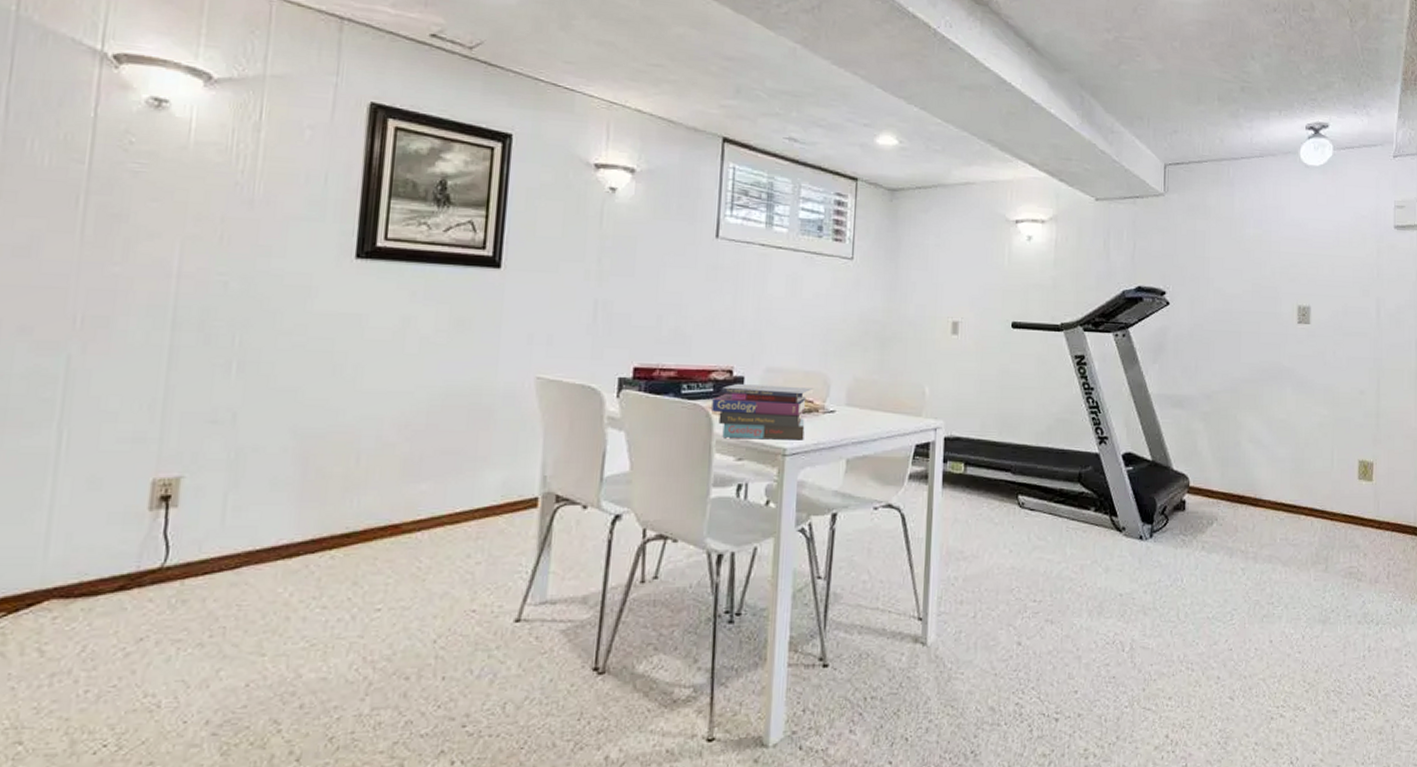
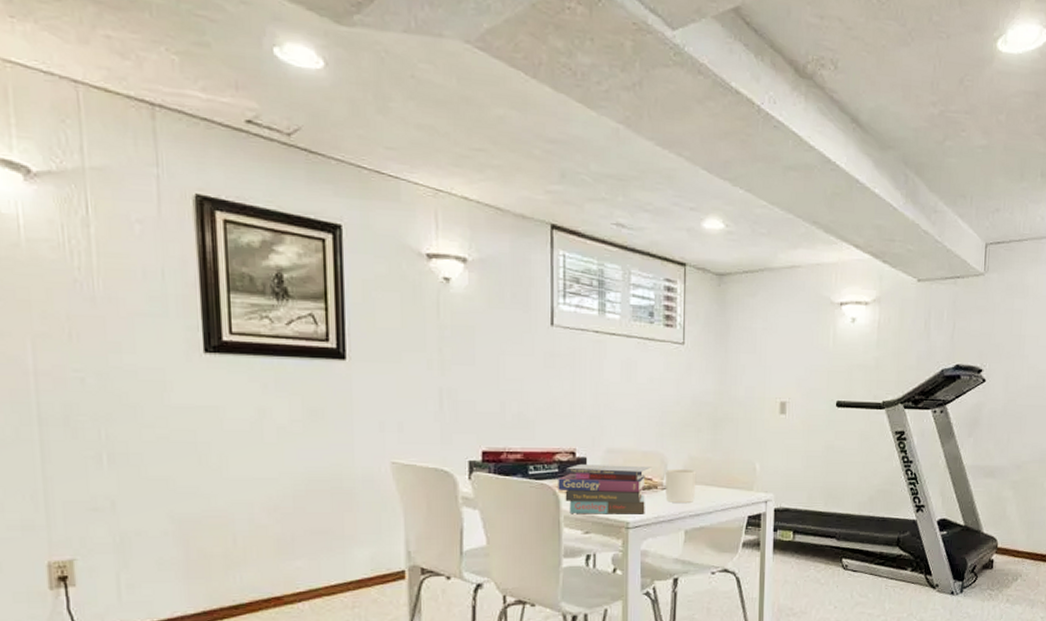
mug: none [827,390,861,430] -> present [665,468,697,504]

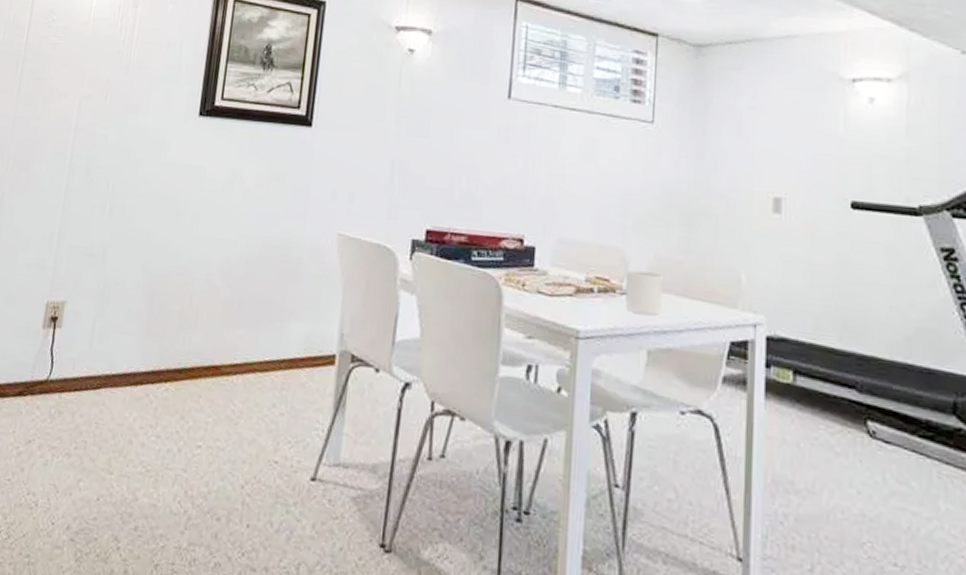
books: present [558,463,652,514] -> none [501,253,611,323]

